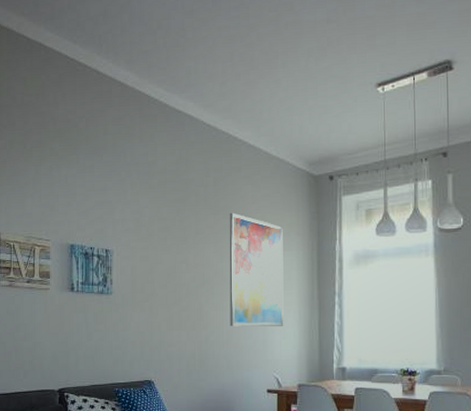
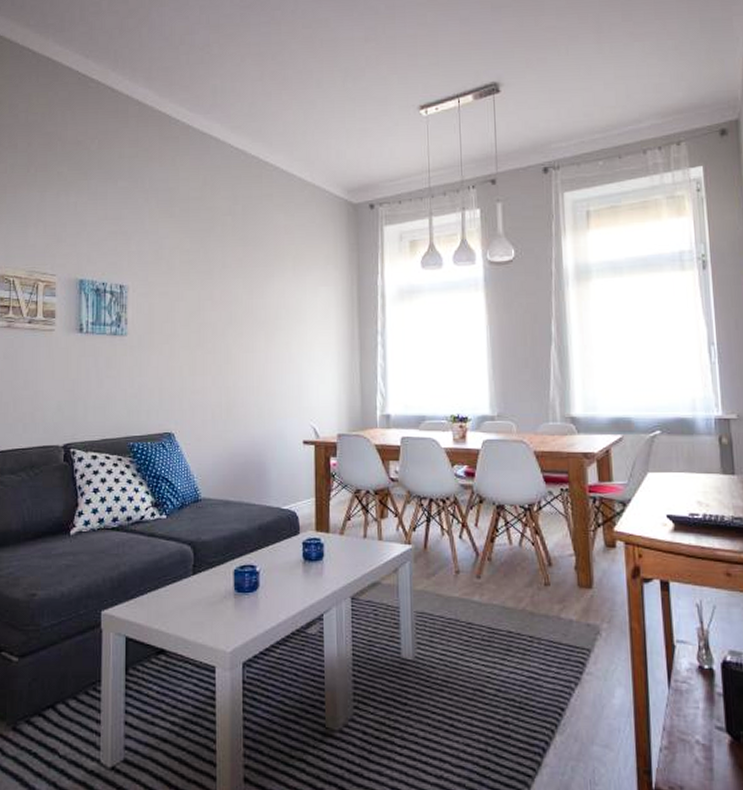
wall art: present [229,212,284,327] -> none [259,244,321,371]

